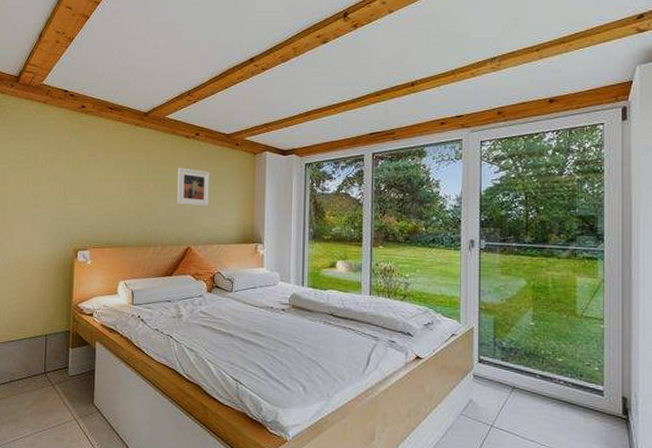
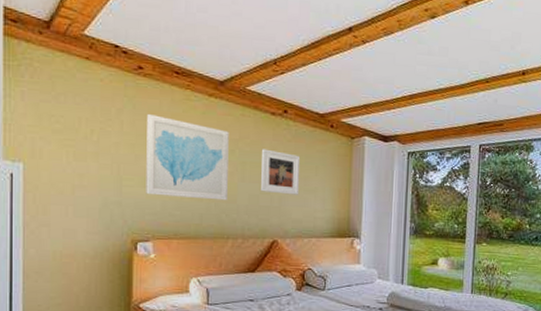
wall art: none [85,143,151,213] -> present [146,113,229,201]

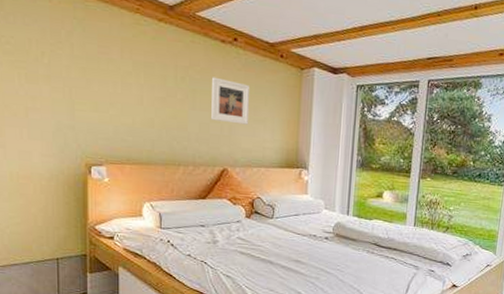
wall art: present [146,113,229,201] -> none [97,37,179,128]

